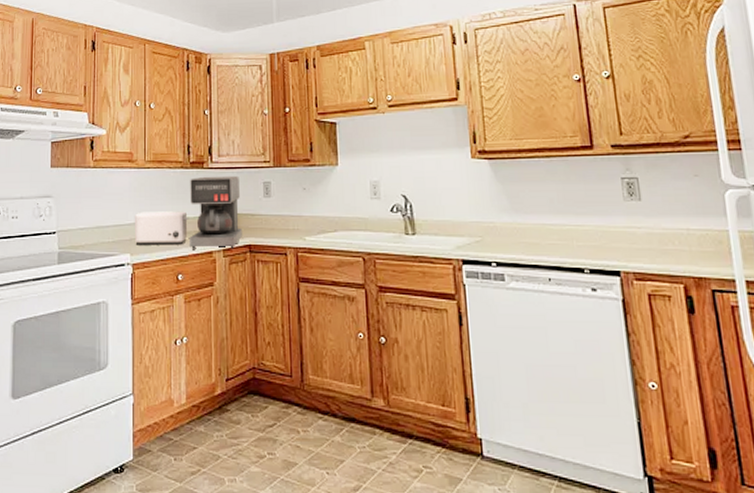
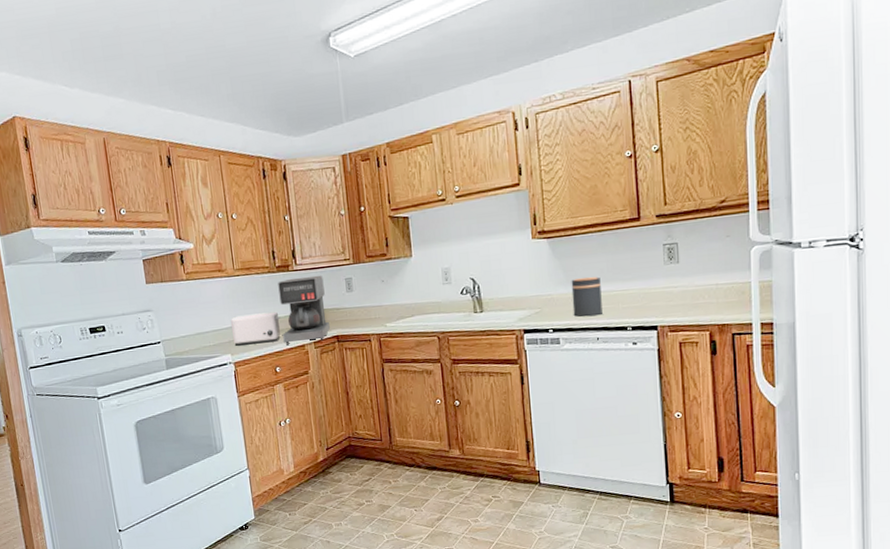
cylinder: none [516,207,554,252] -> present [571,277,602,318]

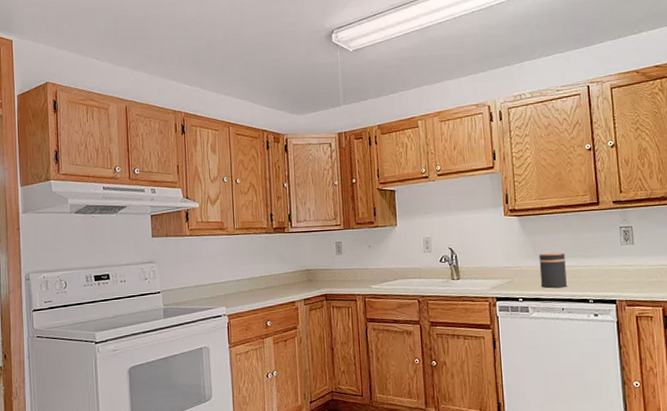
toaster: present [230,312,281,346] -> none [227,269,274,299]
coffee maker: present [278,275,330,344] -> none [274,238,319,300]

